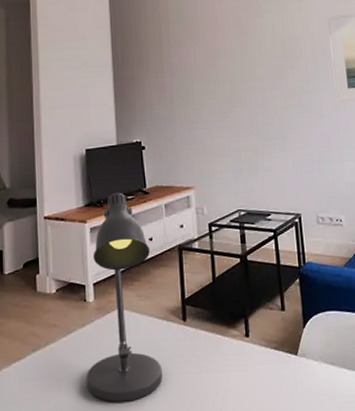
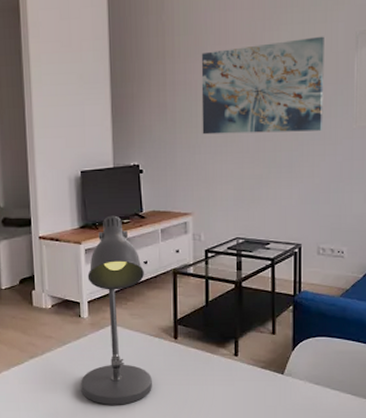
wall art: none [194,22,309,111] -> present [201,36,324,135]

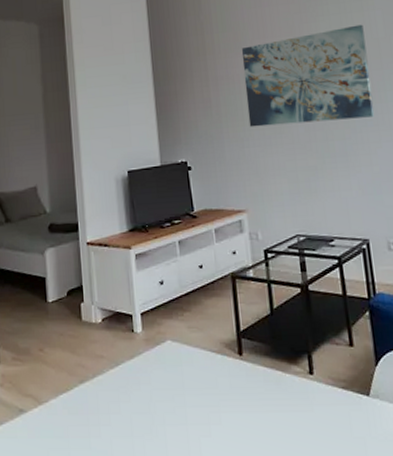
desk lamp: present [81,215,152,405] -> none [137,216,219,439]

